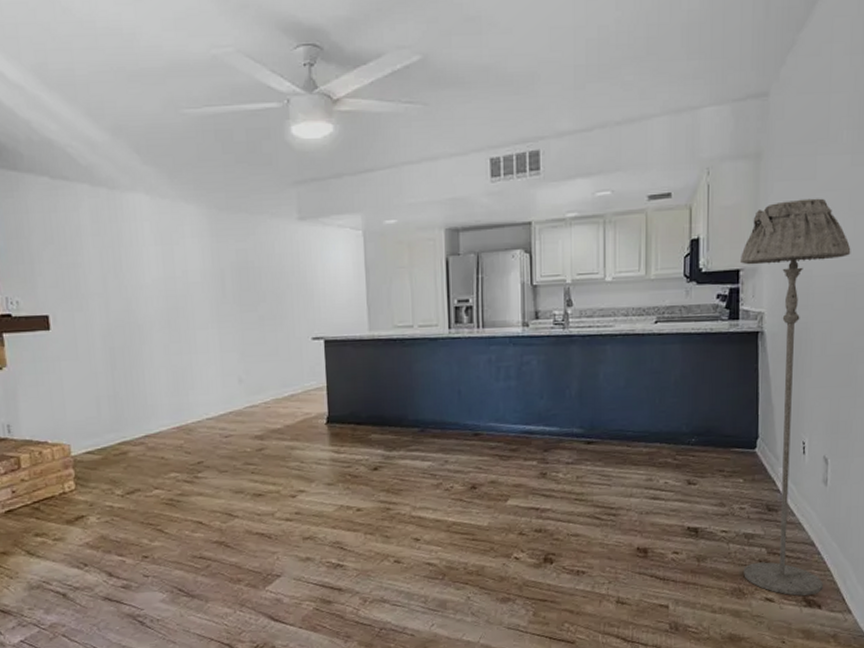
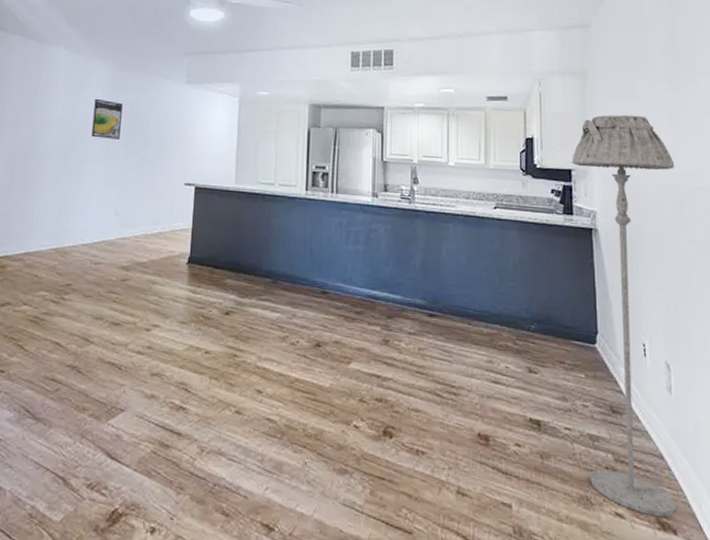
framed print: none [192,251,230,298] -> present [91,98,123,139]

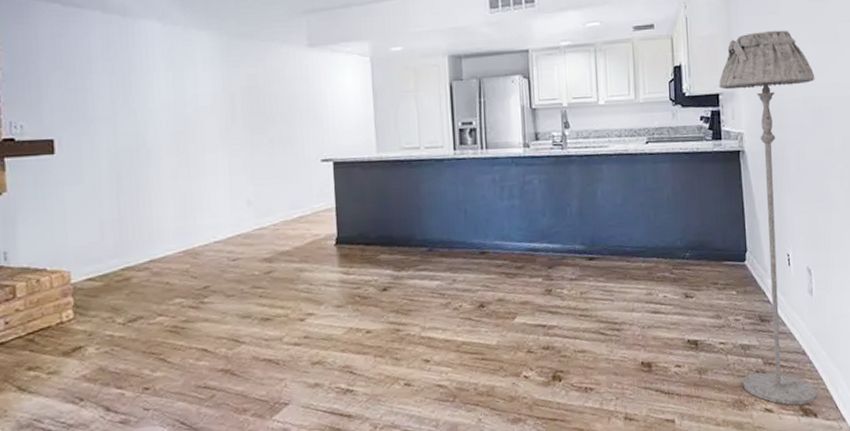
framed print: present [91,98,123,139] -> none [203,76,239,122]

